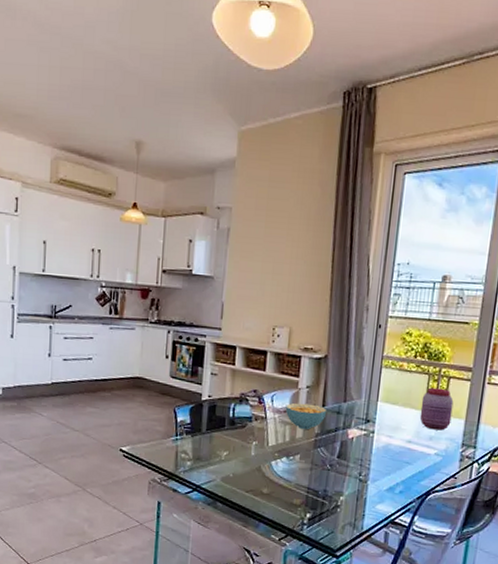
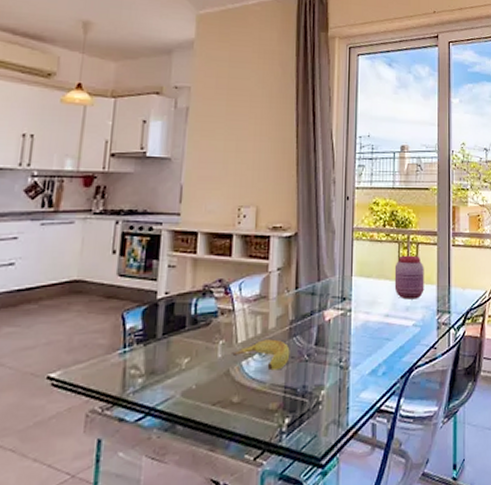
banana: none [263,446,315,474] -> present [232,339,290,371]
cereal bowl: present [286,402,326,429] -> none [256,287,300,317]

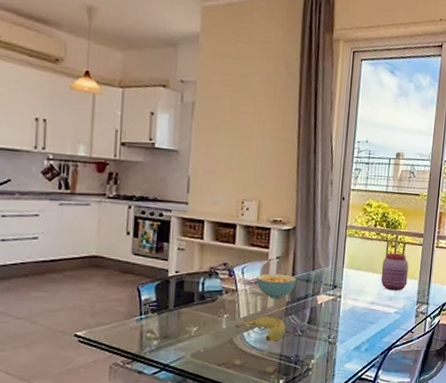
cereal bowl: none [256,287,300,317] -> present [257,273,296,298]

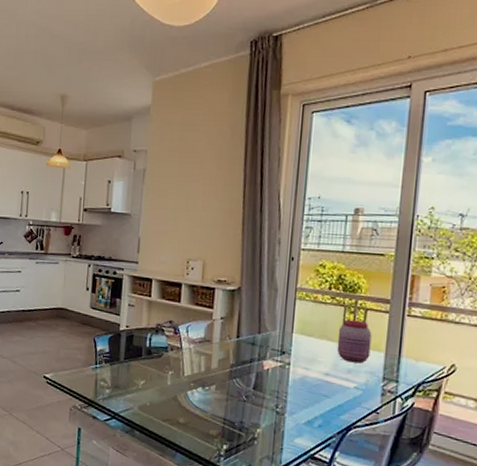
banana: present [235,316,286,342] -> none [179,376,230,404]
cereal bowl: present [257,273,296,298] -> none [201,333,241,360]

